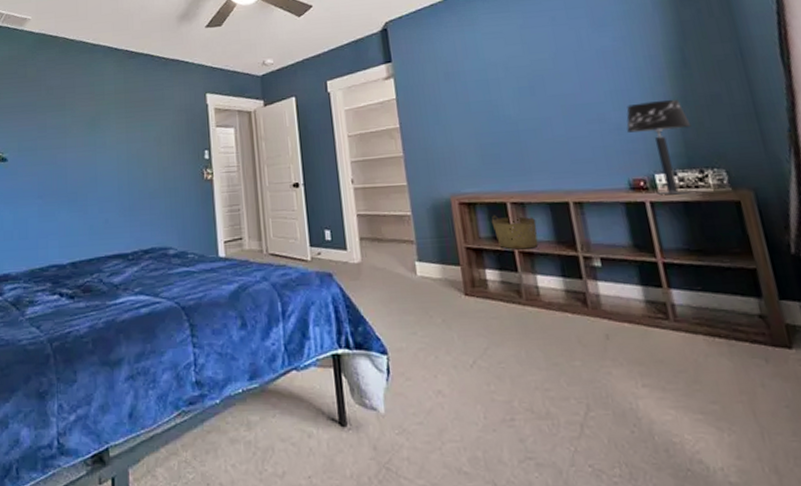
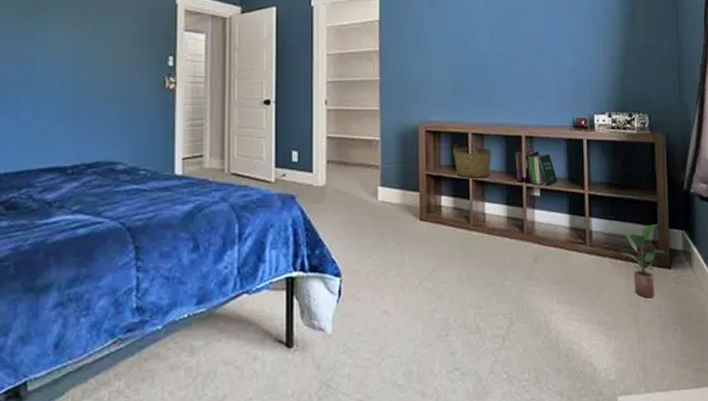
books: none [563,215,621,255] -> present [515,149,558,186]
table lamp: present [626,99,691,195] -> none [579,47,629,134]
potted plant: none [716,293,782,384] -> present [620,223,667,299]

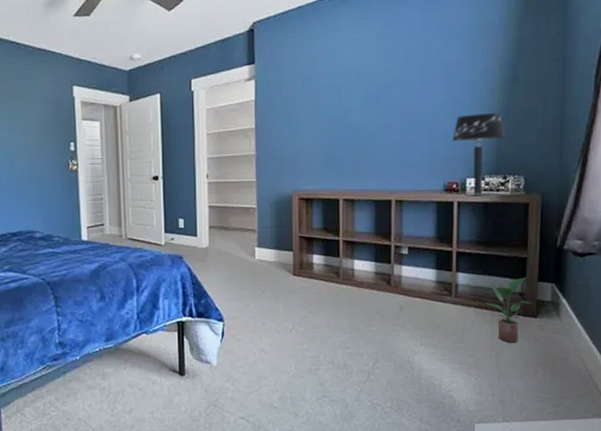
basket: present [452,144,492,178] -> none [324,209,362,239]
books: present [515,149,558,186] -> none [384,211,426,245]
table lamp: none [579,47,629,134] -> present [452,112,506,197]

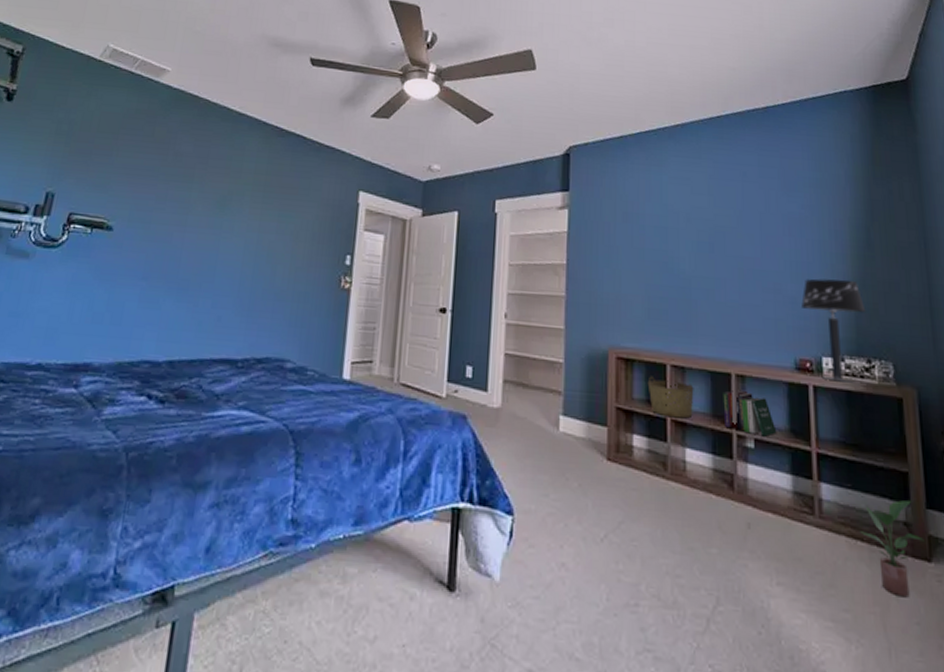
basket: none [324,209,362,239] -> present [647,376,694,419]
books: none [384,211,426,245] -> present [723,389,777,437]

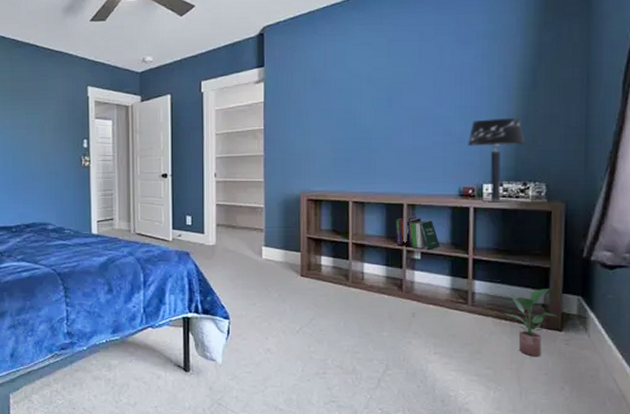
basket: present [647,376,694,419] -> none [333,211,372,242]

